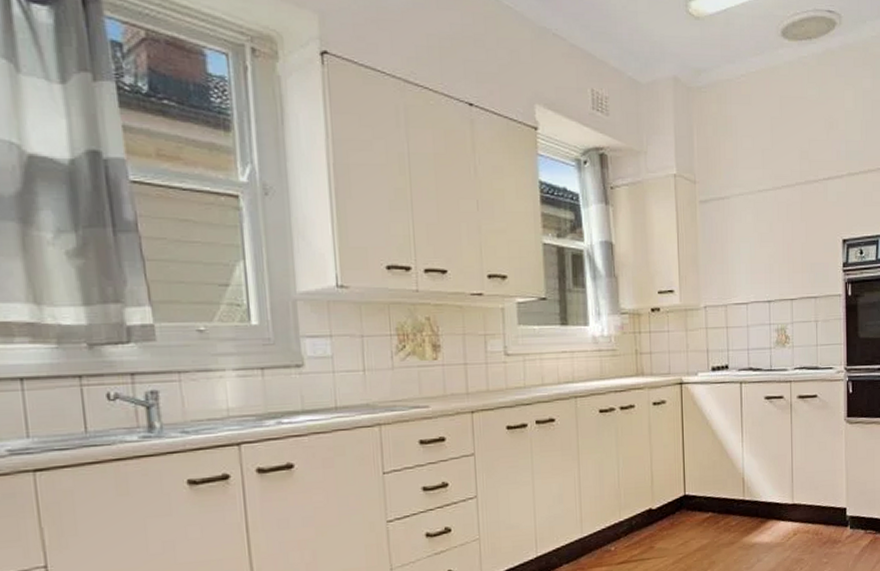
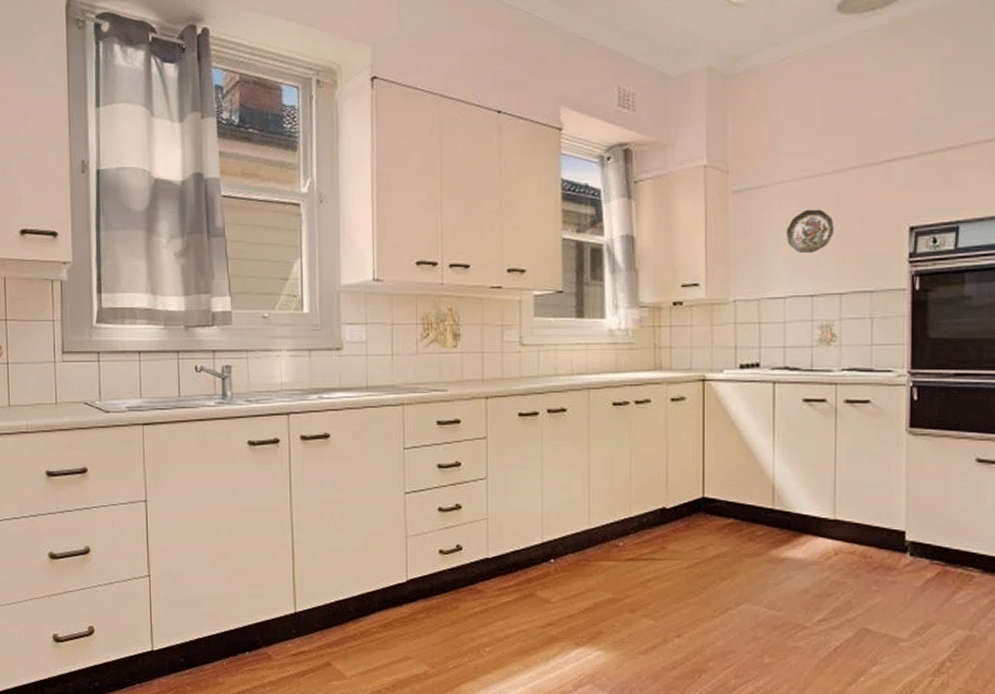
decorative plate: none [746,221,785,262] -> present [786,209,834,254]

